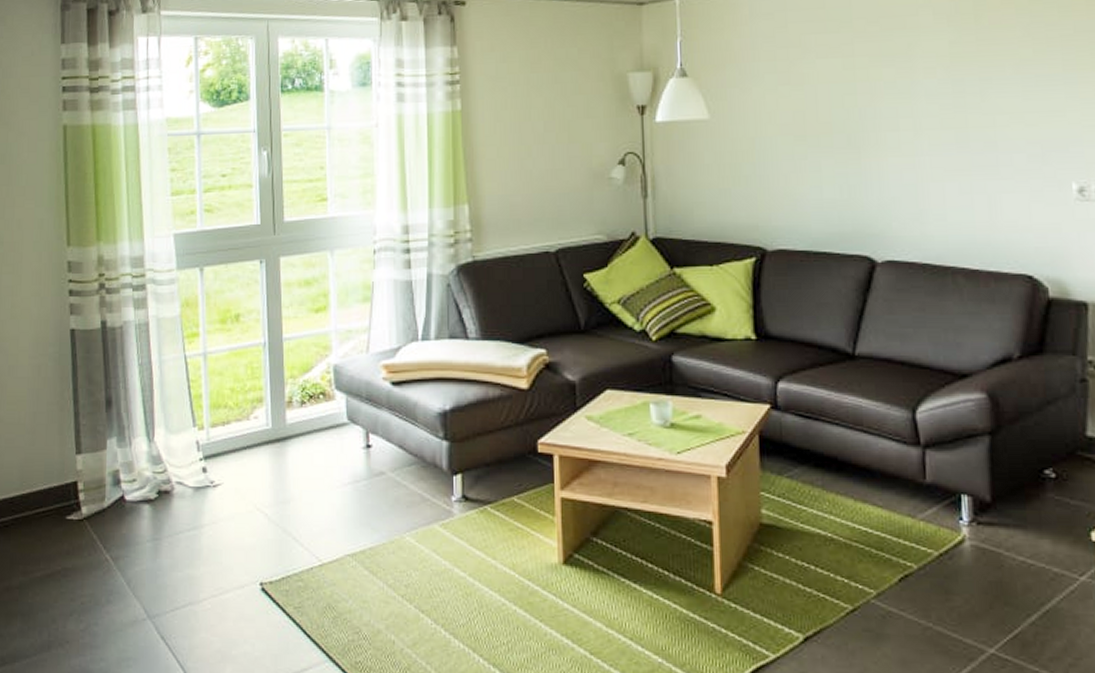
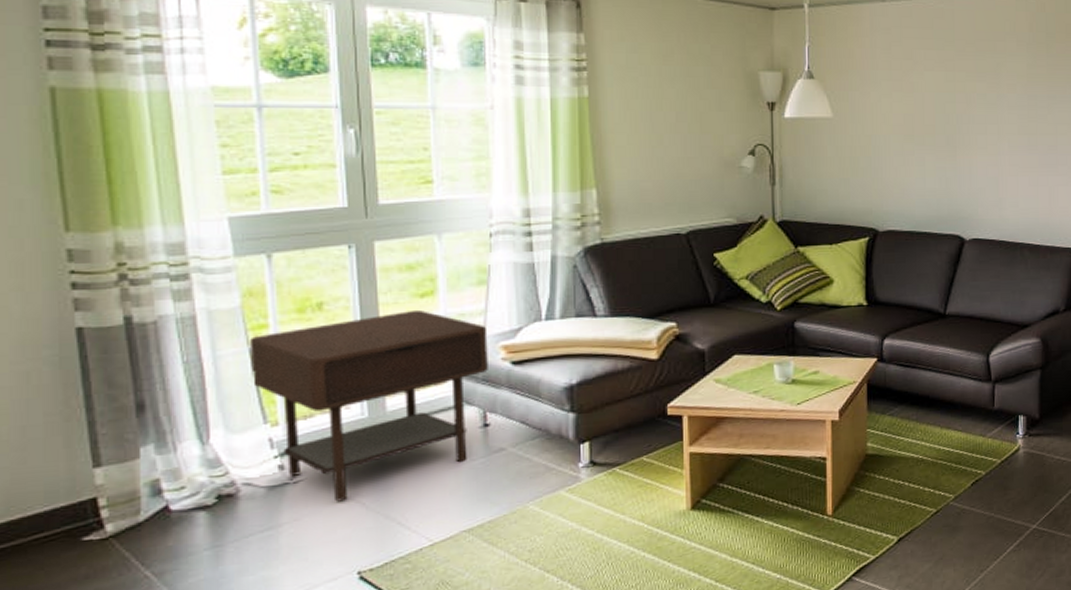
side table: none [185,324,371,510] -> present [249,309,488,502]

